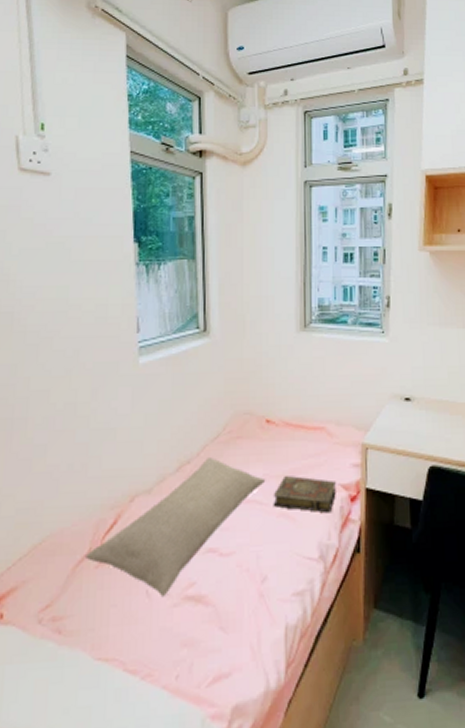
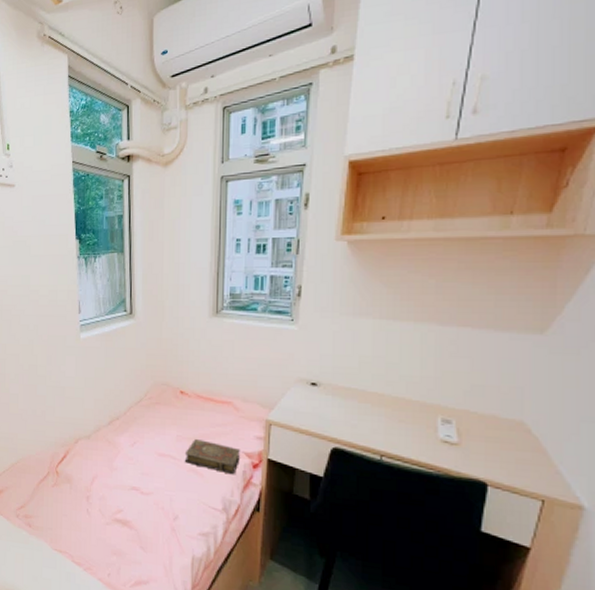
pillow: present [86,457,266,598] -> none [45,417,179,517]

